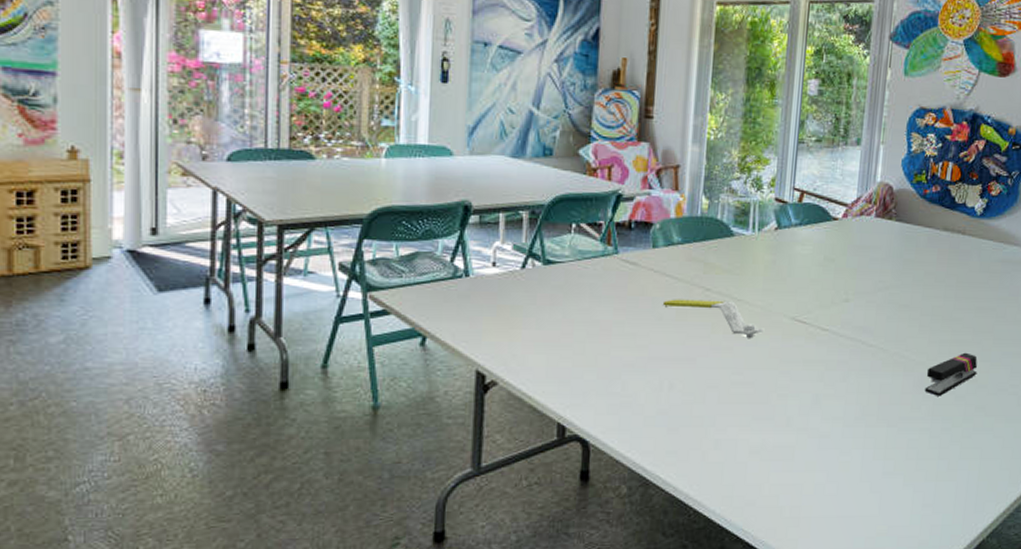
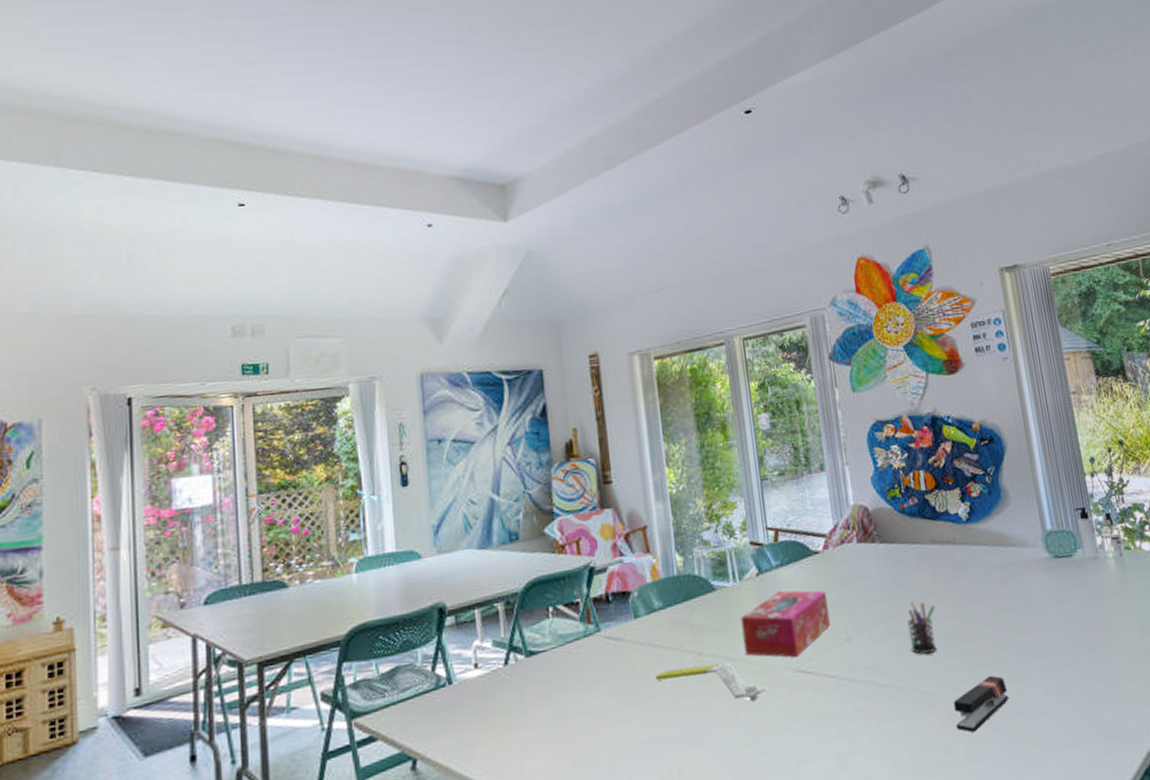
tissue box: none [750,246,837,308] -> present [740,590,831,658]
pen holder: none [901,277,933,325] -> present [907,601,937,655]

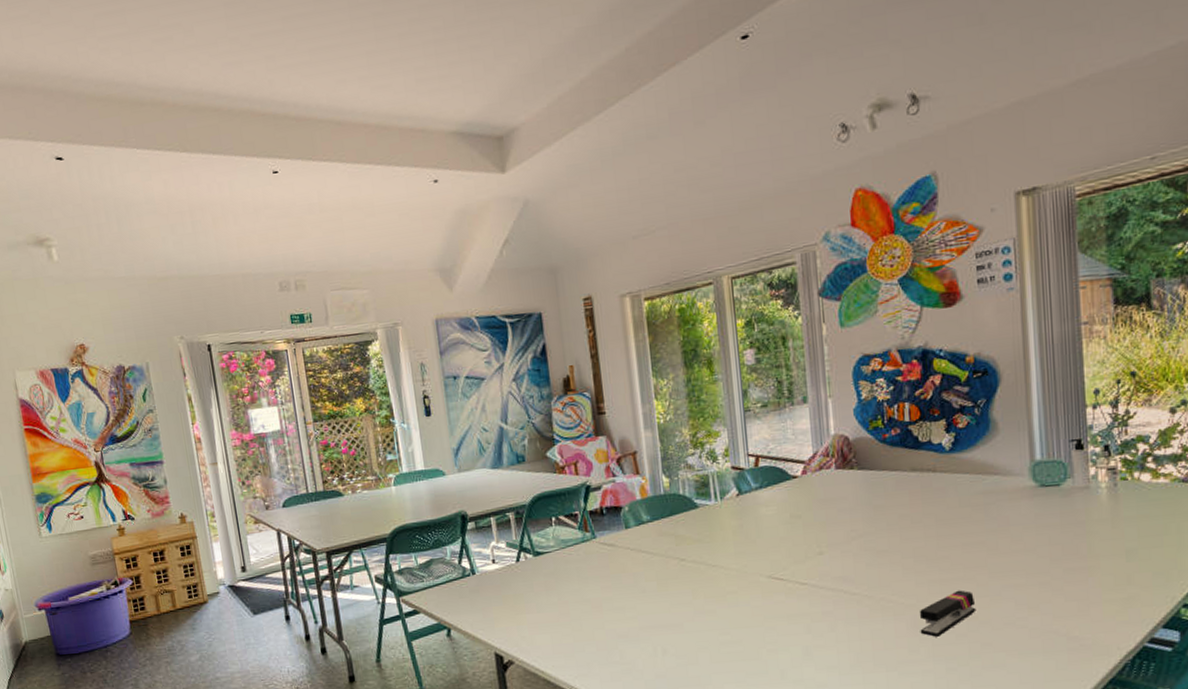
scraper: present [655,663,767,702] -> none [643,568,742,601]
tissue box: present [740,590,831,658] -> none [720,509,805,567]
pen holder: present [907,601,937,655] -> none [880,522,910,569]

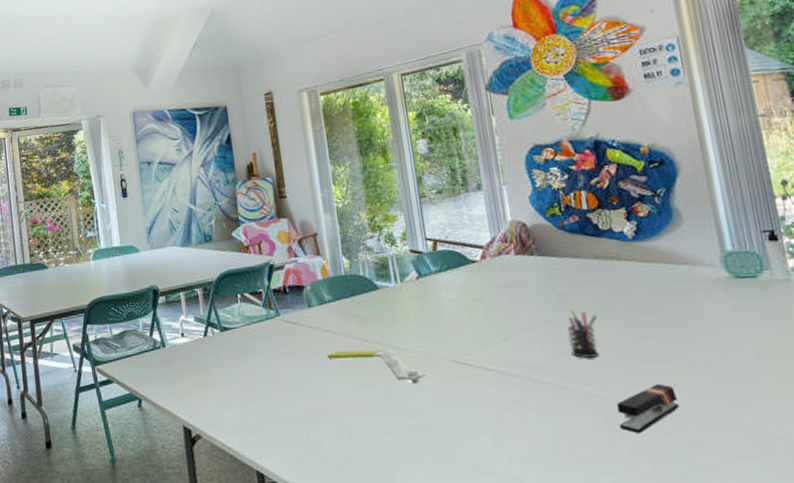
scraper: none [643,568,742,601] -> present [326,349,427,385]
pen holder: none [880,522,910,569] -> present [567,310,599,358]

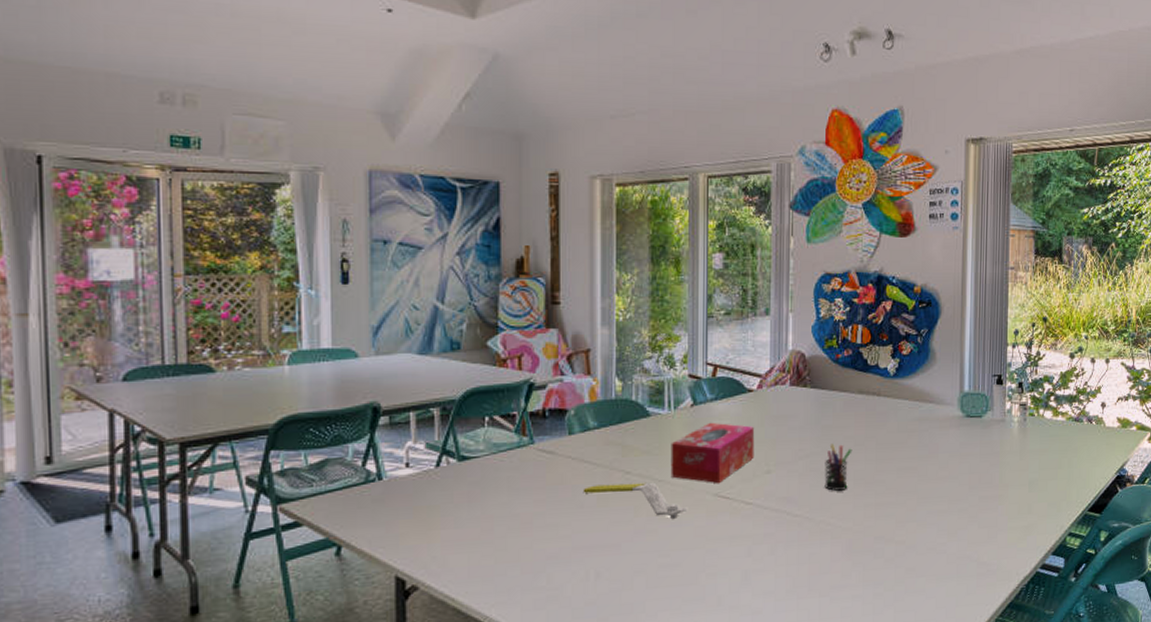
tissue box: none [402,292,489,351] -> present [670,422,755,484]
stapler: present [616,383,680,433] -> none [853,514,905,561]

